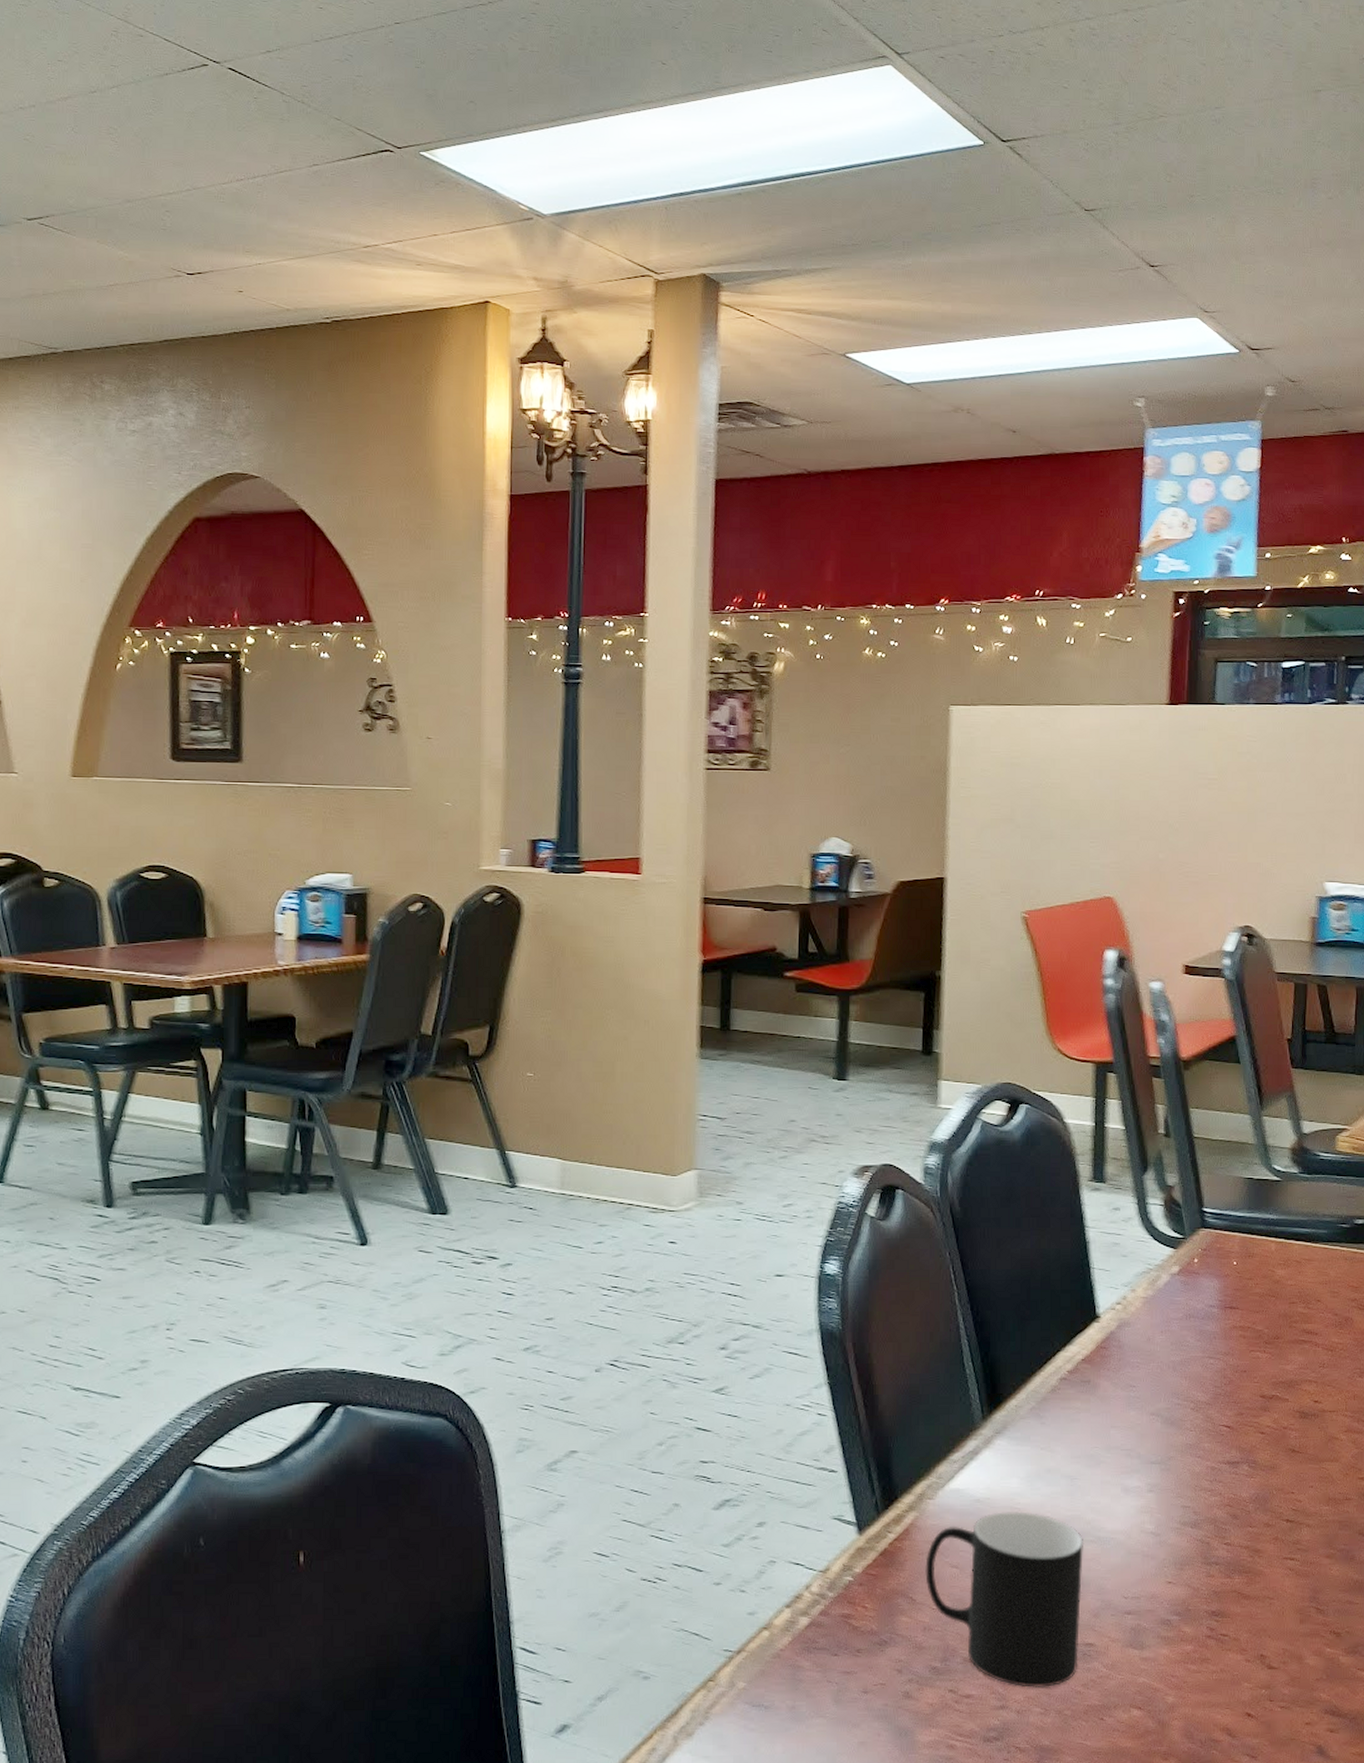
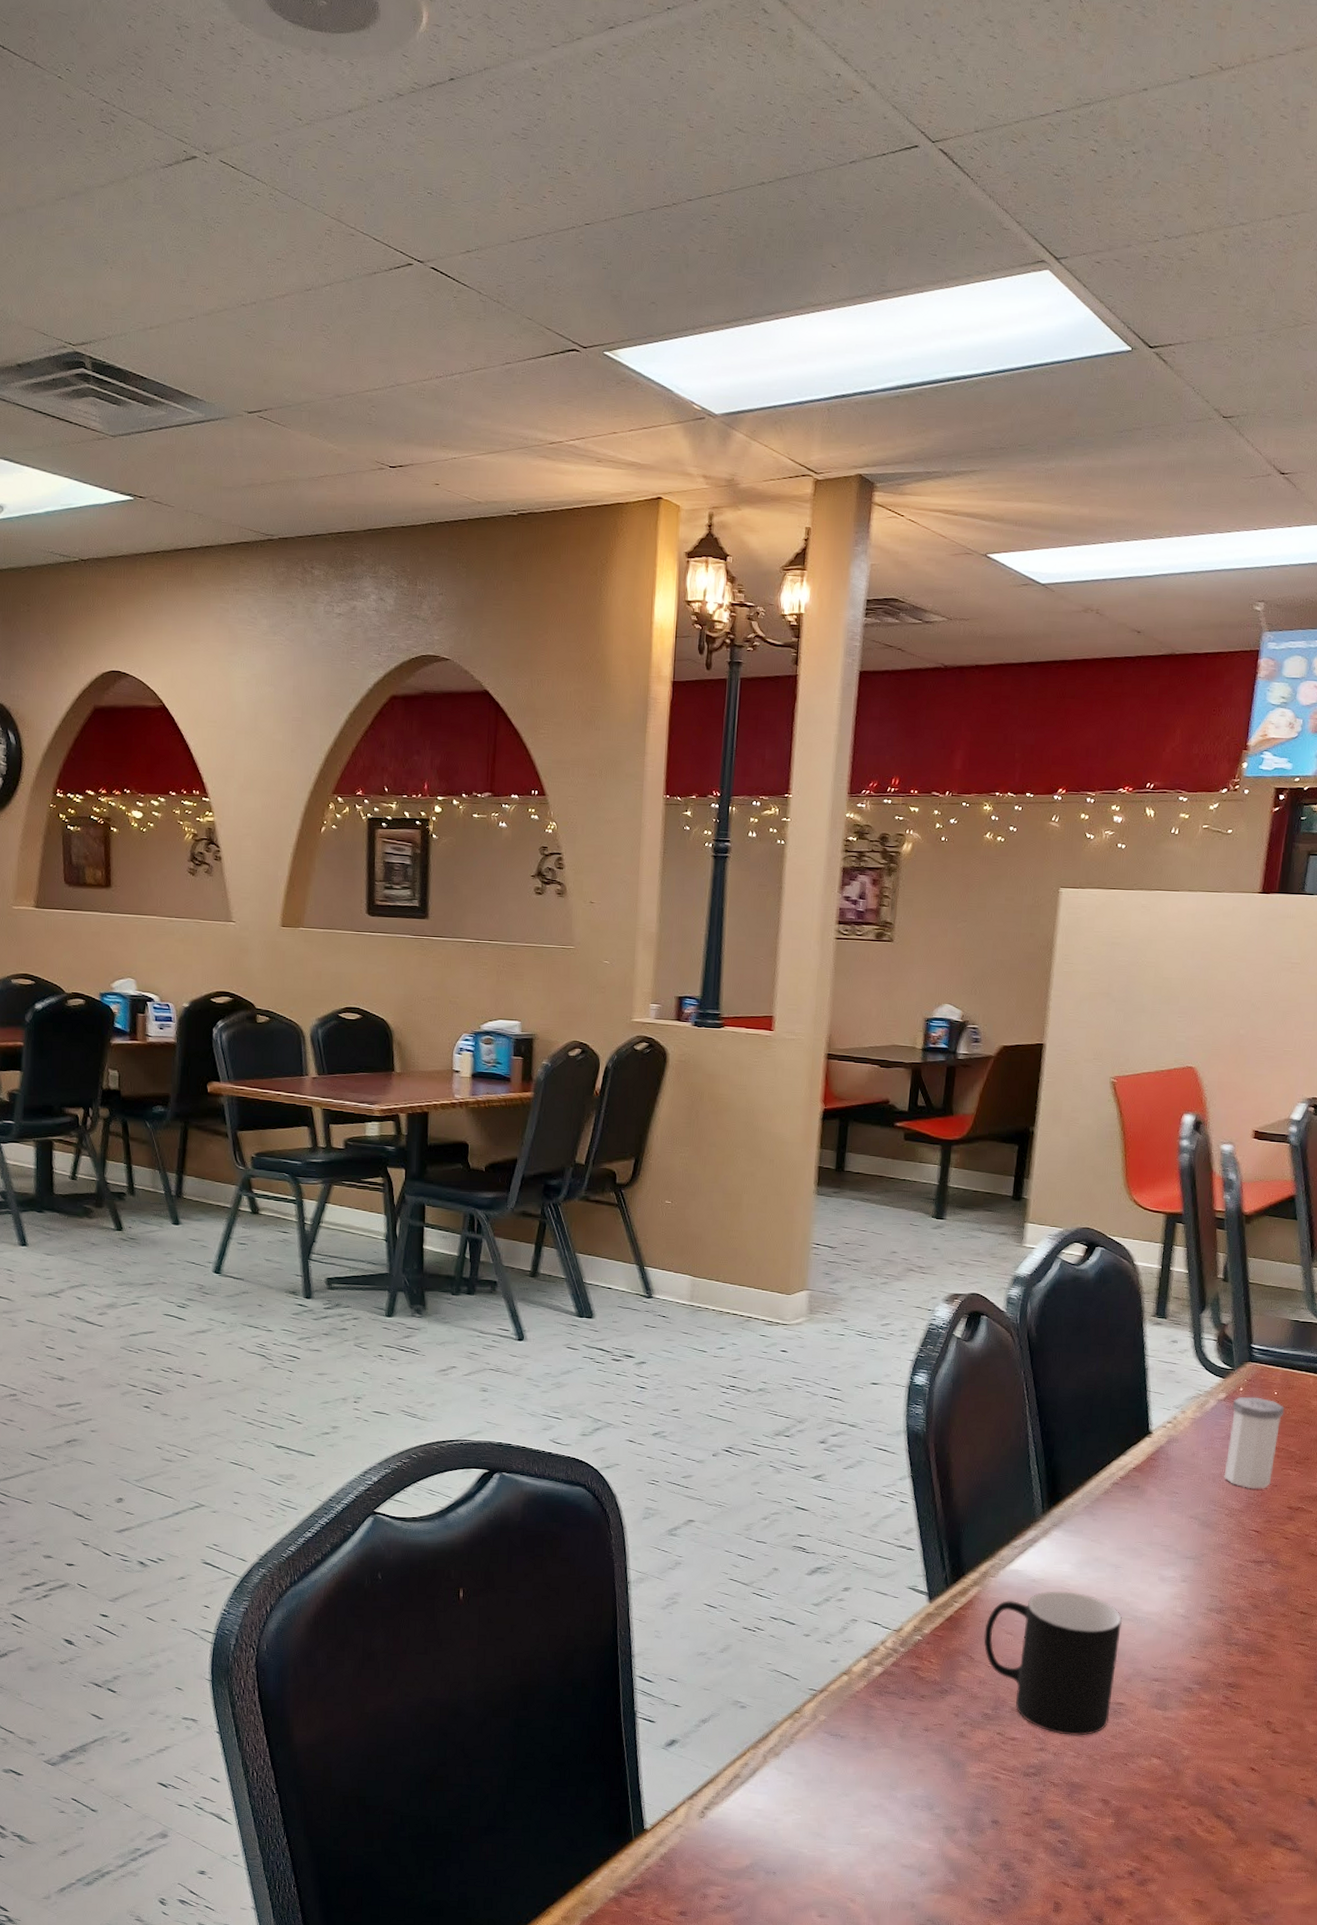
salt shaker: none [1185,1268,1247,1376] -> present [1224,1396,1285,1489]

